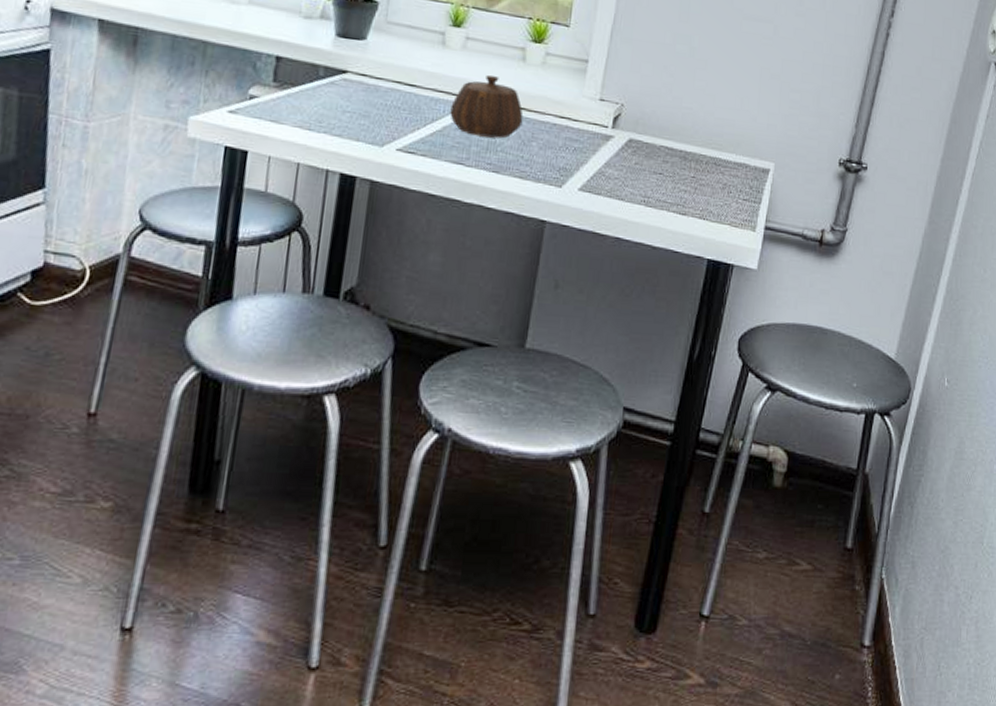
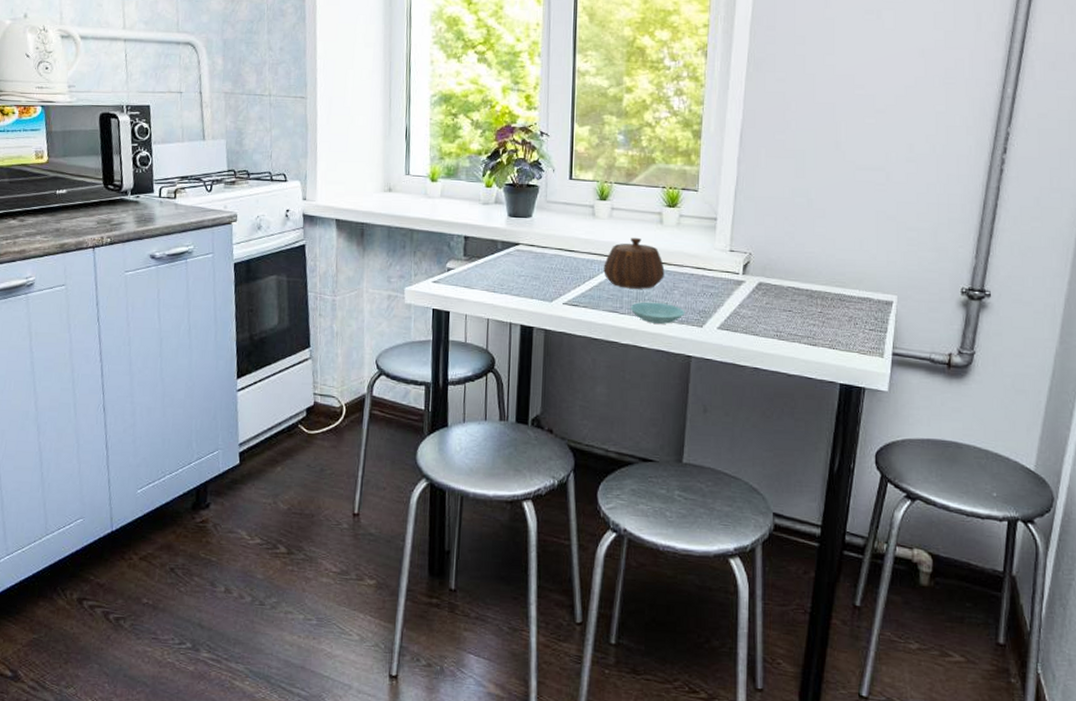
saucer: none [478,153,543,182] -> present [630,302,685,324]

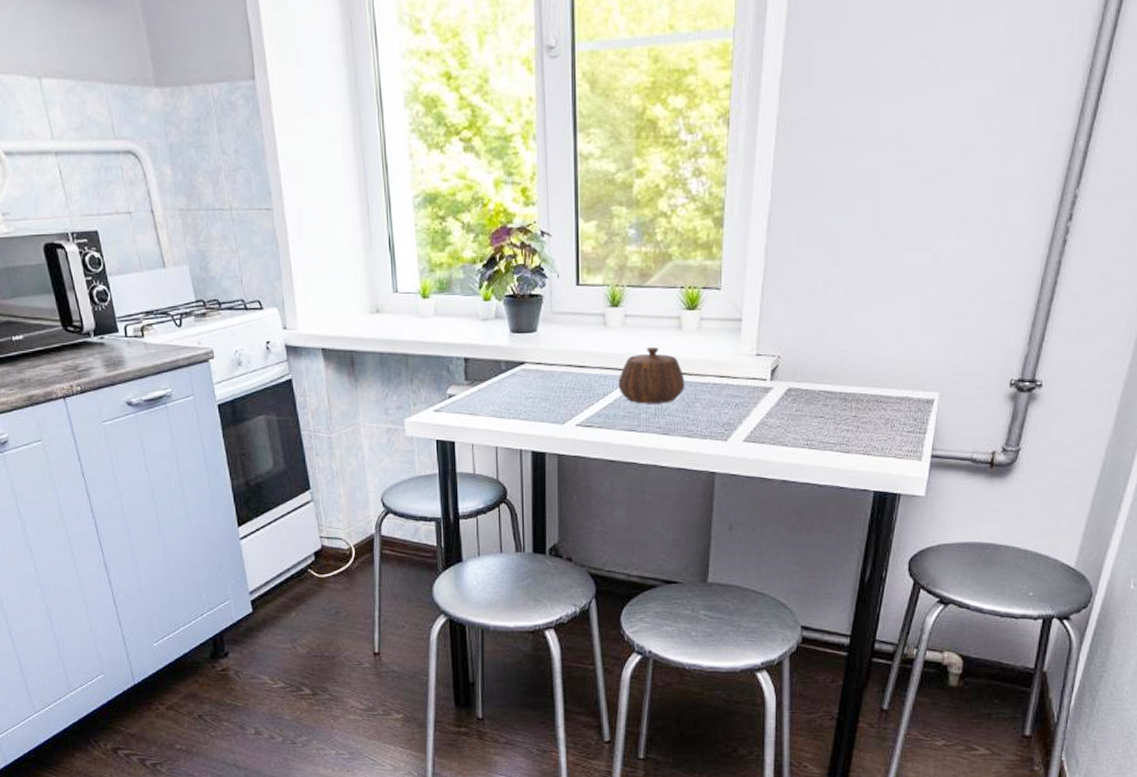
saucer: present [630,302,685,324] -> none [648,417,708,440]

